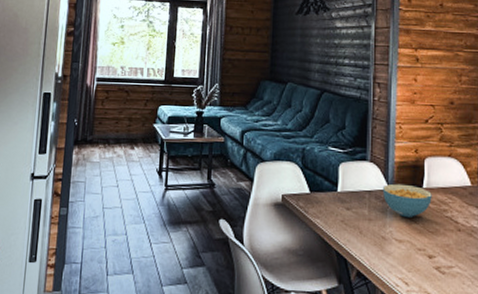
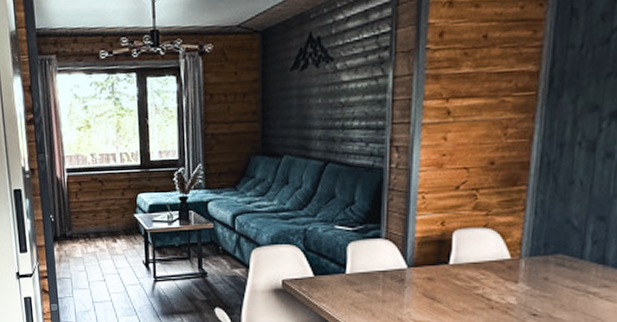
cereal bowl: present [383,183,432,218] -> none [400,261,460,298]

